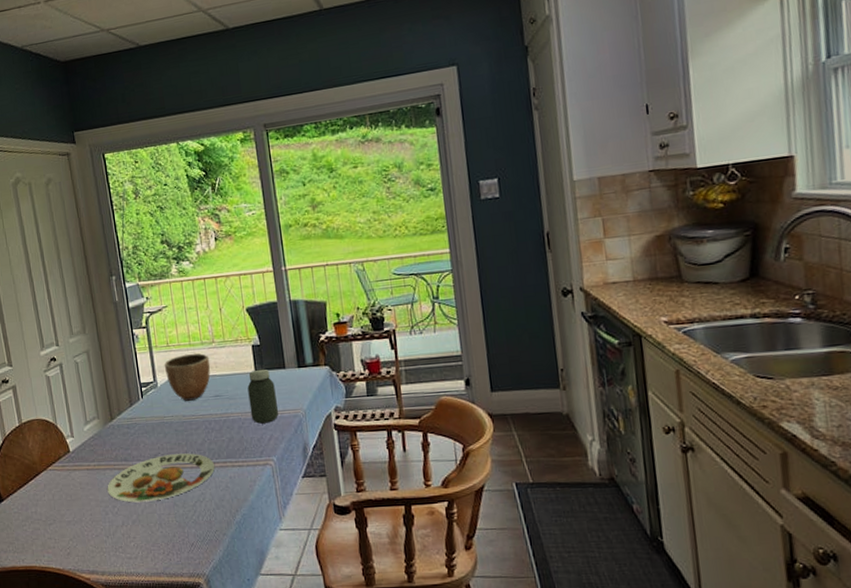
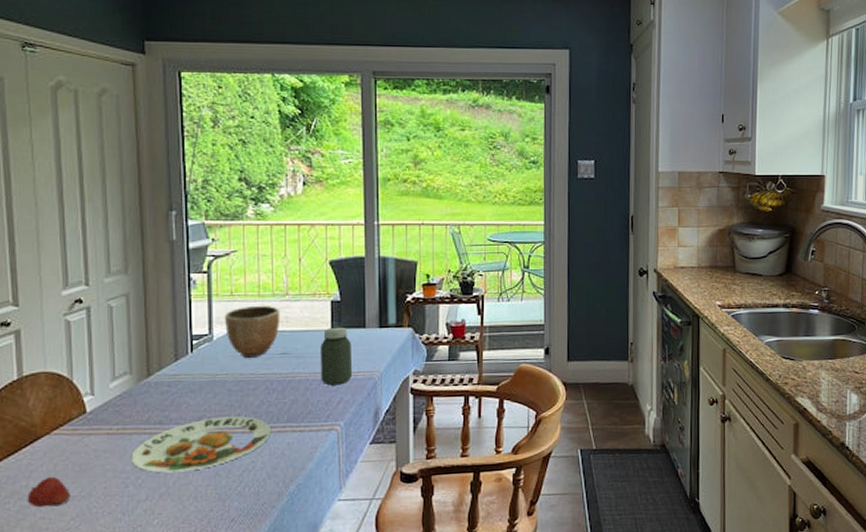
fruit: none [37,504,67,530] -> present [27,476,70,508]

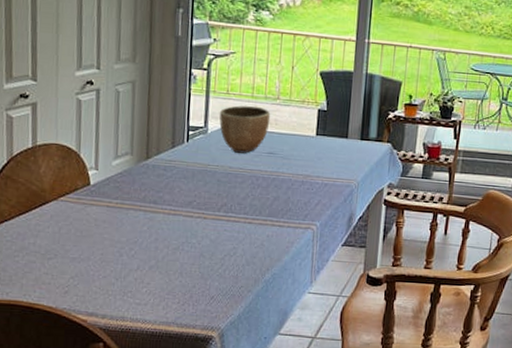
fruit: present [27,476,70,508] -> none [33,237,71,265]
plate: present [131,416,272,473] -> none [127,204,254,249]
jar: present [320,327,353,386] -> none [302,134,334,188]

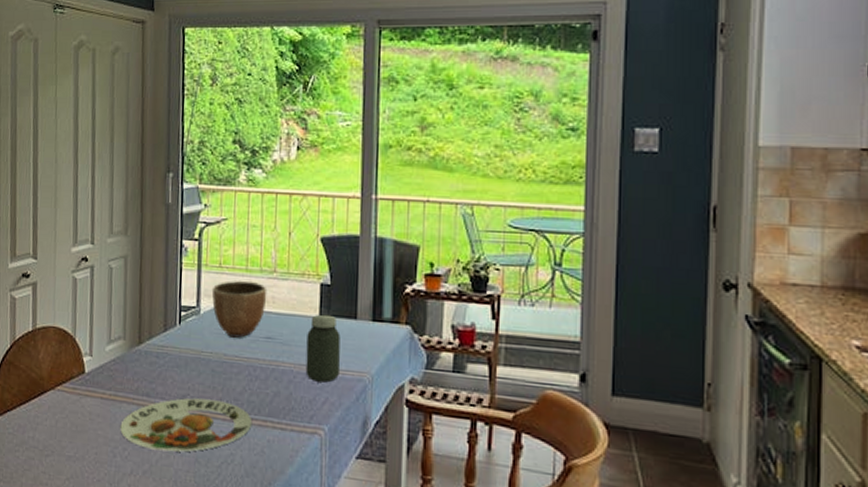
plate: none [127,204,254,249] -> present [120,398,253,452]
jar: none [302,134,334,188] -> present [305,314,341,383]

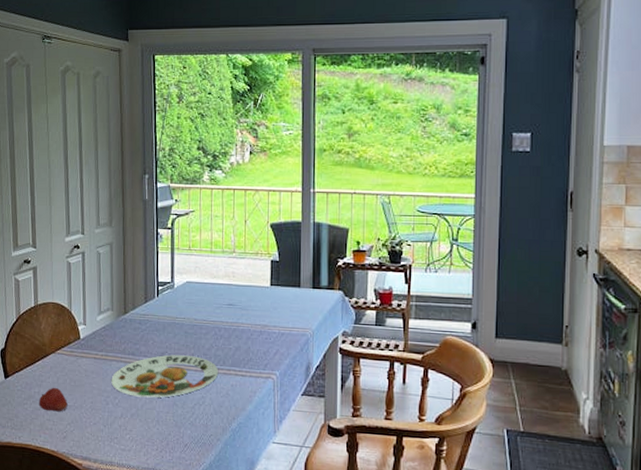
fruit: none [32,431,67,464] -> present [38,387,68,412]
decorative bowl: present [212,280,267,338] -> none [184,260,228,306]
jar: present [305,314,341,383] -> none [260,284,288,338]

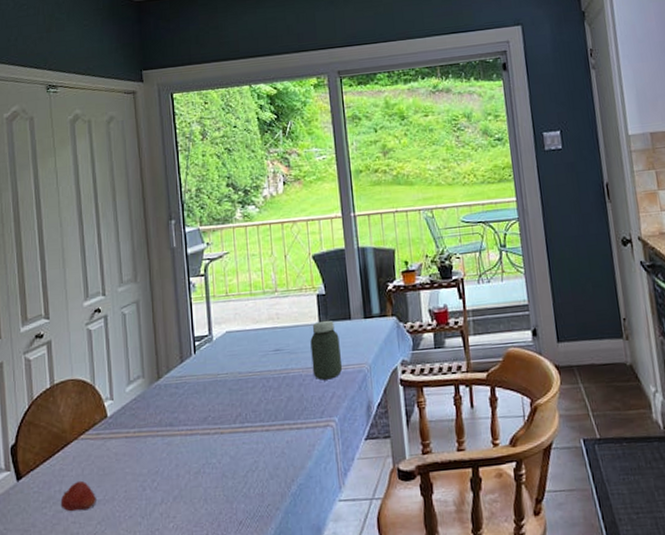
plate: present [111,354,219,398] -> none [147,415,271,475]
jar: none [260,284,288,338] -> present [310,320,343,380]

